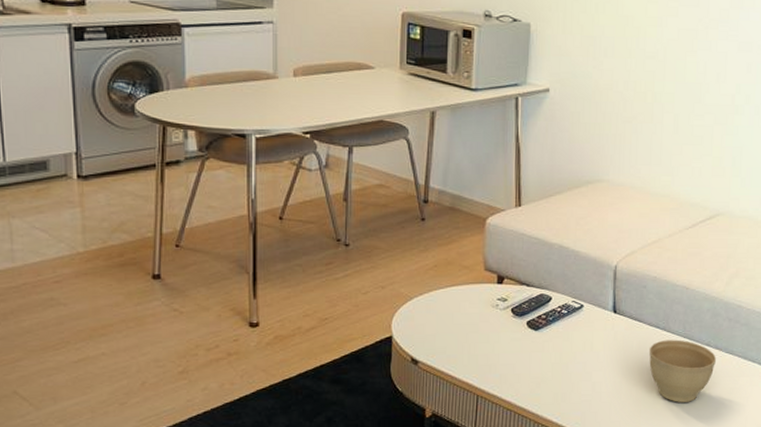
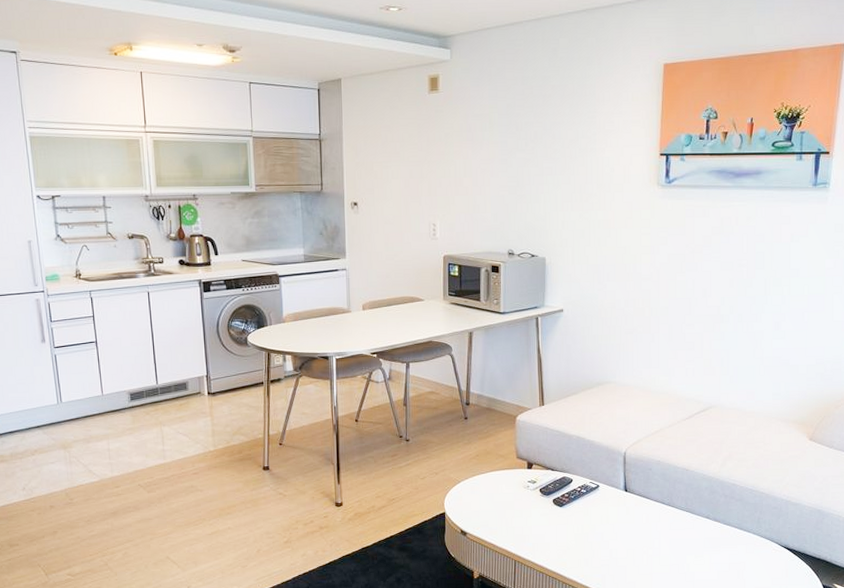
planter bowl: present [648,339,717,403] -> none [656,513,716,567]

